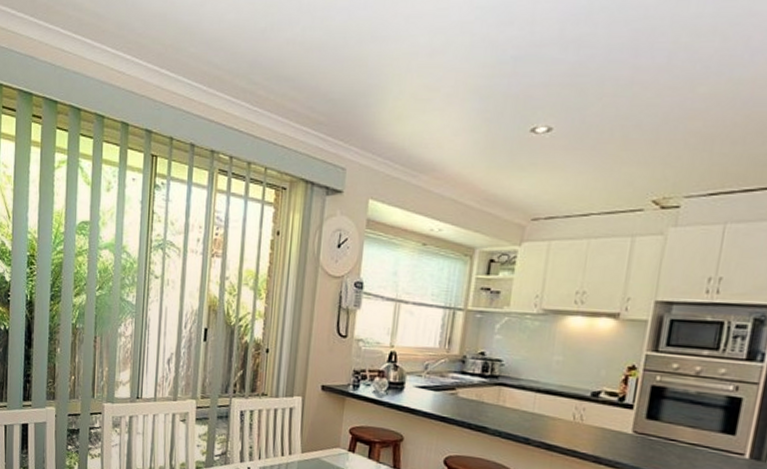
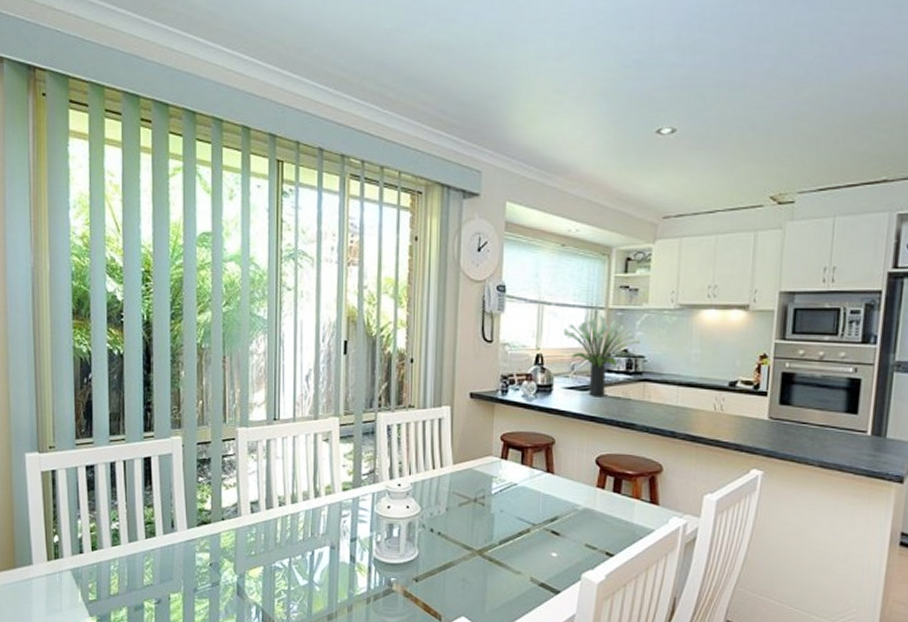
potted plant: none [418,317,499,399] -> present [563,316,640,398]

